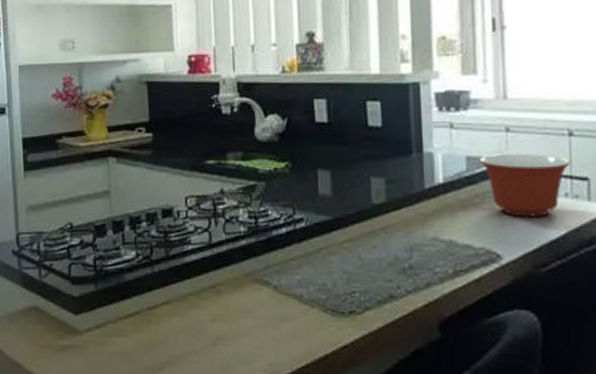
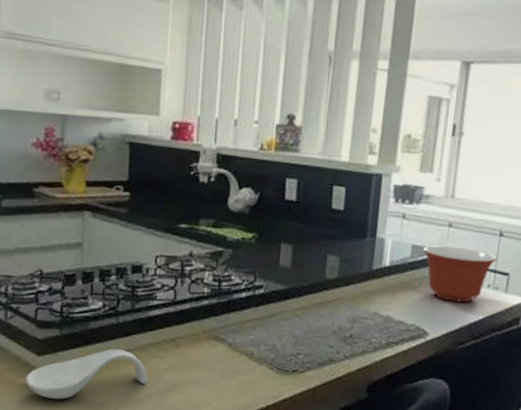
spoon rest: none [65,301,191,361] -> present [26,349,148,400]

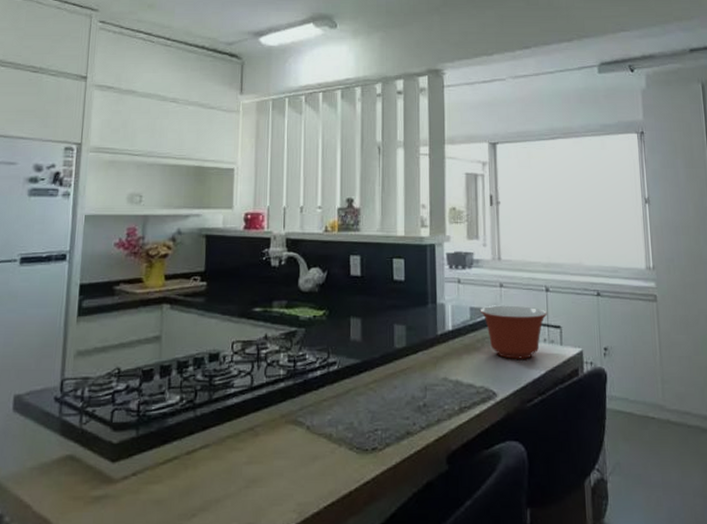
spoon rest: present [26,349,148,400] -> none [98,445,227,511]

